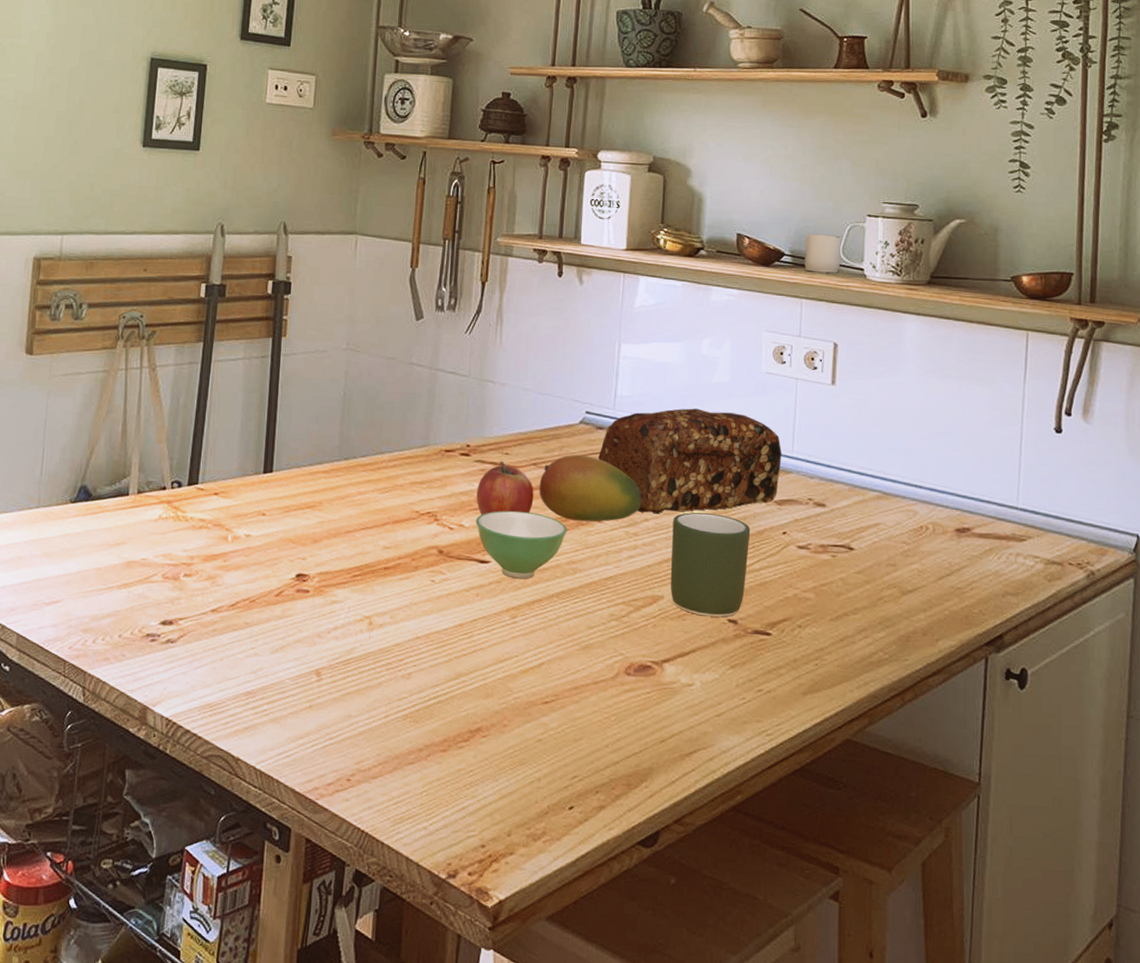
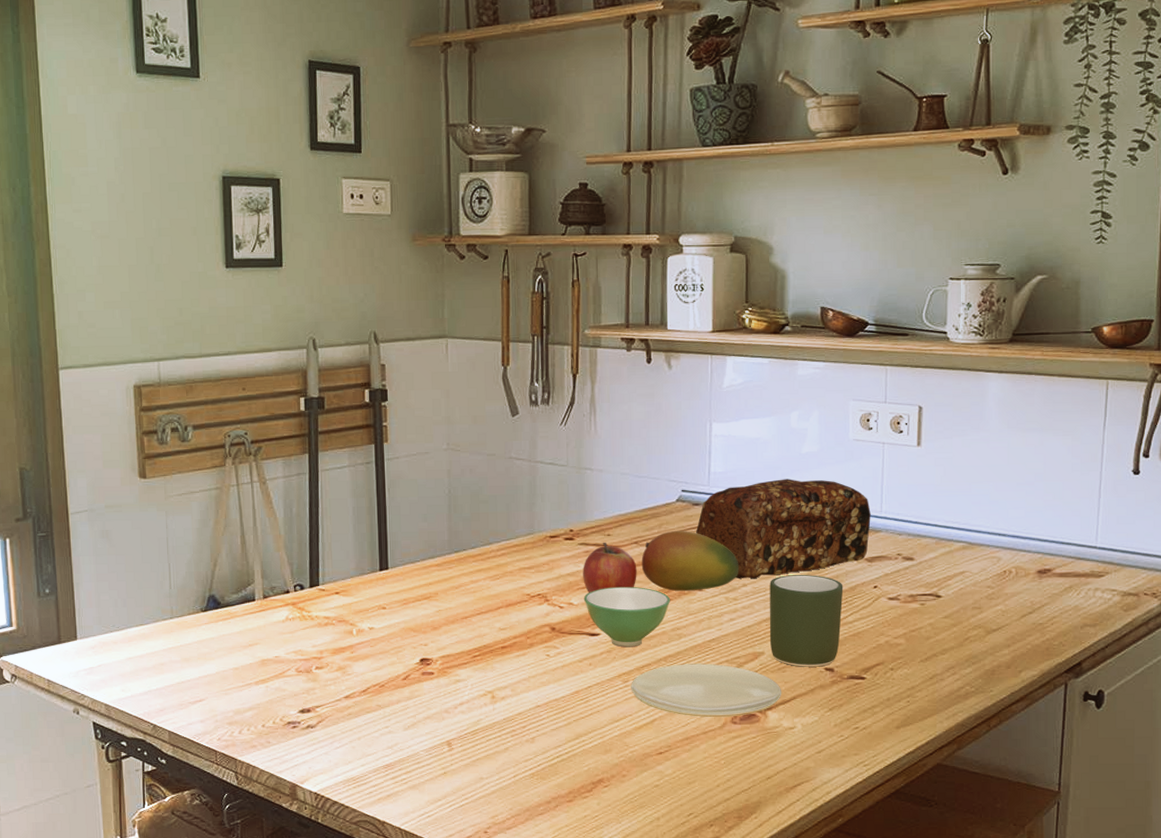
plate: none [519,602,681,667] -> present [631,663,782,718]
cup: present [804,234,842,273] -> none [888,301,925,339]

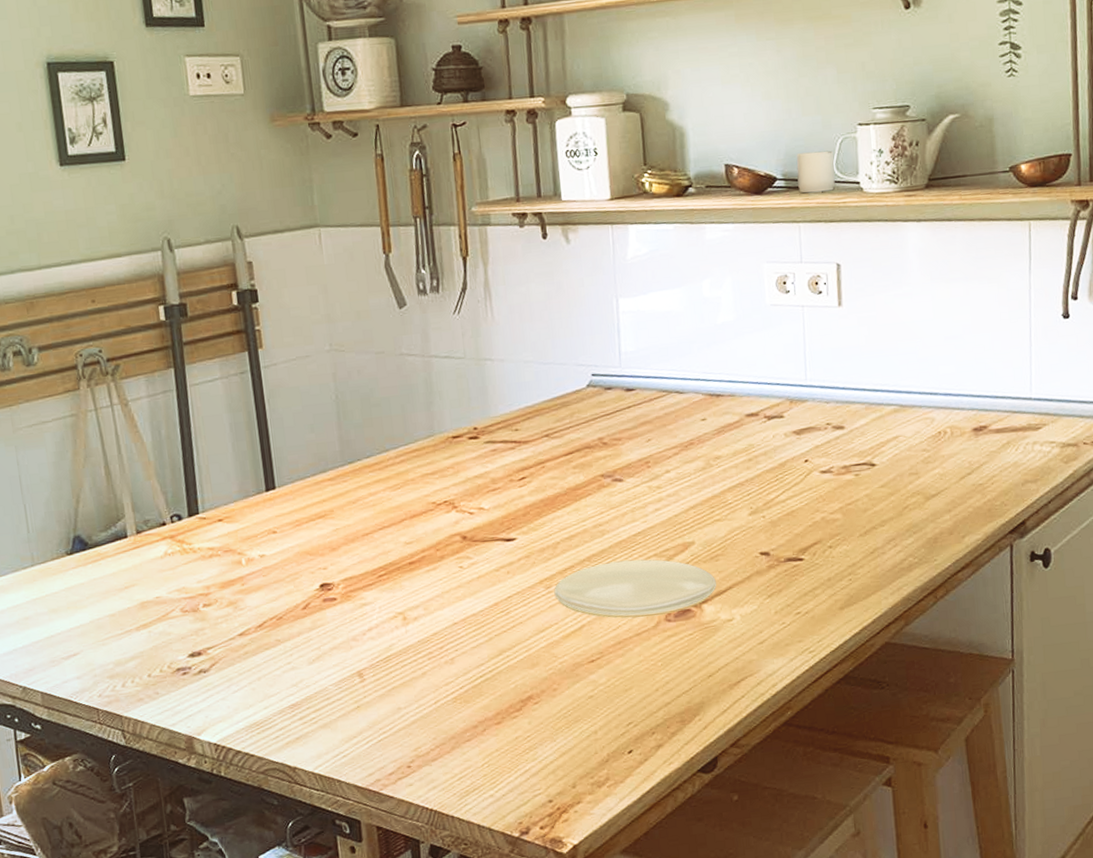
apple: present [583,542,637,594] -> none [491,437,551,496]
bowl: present [583,586,671,648] -> none [494,483,590,551]
fruit: present [641,530,739,591] -> none [554,418,661,485]
bread loaf: present [696,479,871,579] -> none [611,350,796,465]
mug: present [769,575,843,667] -> none [694,453,774,554]
cup: none [888,301,925,339] -> present [796,150,835,193]

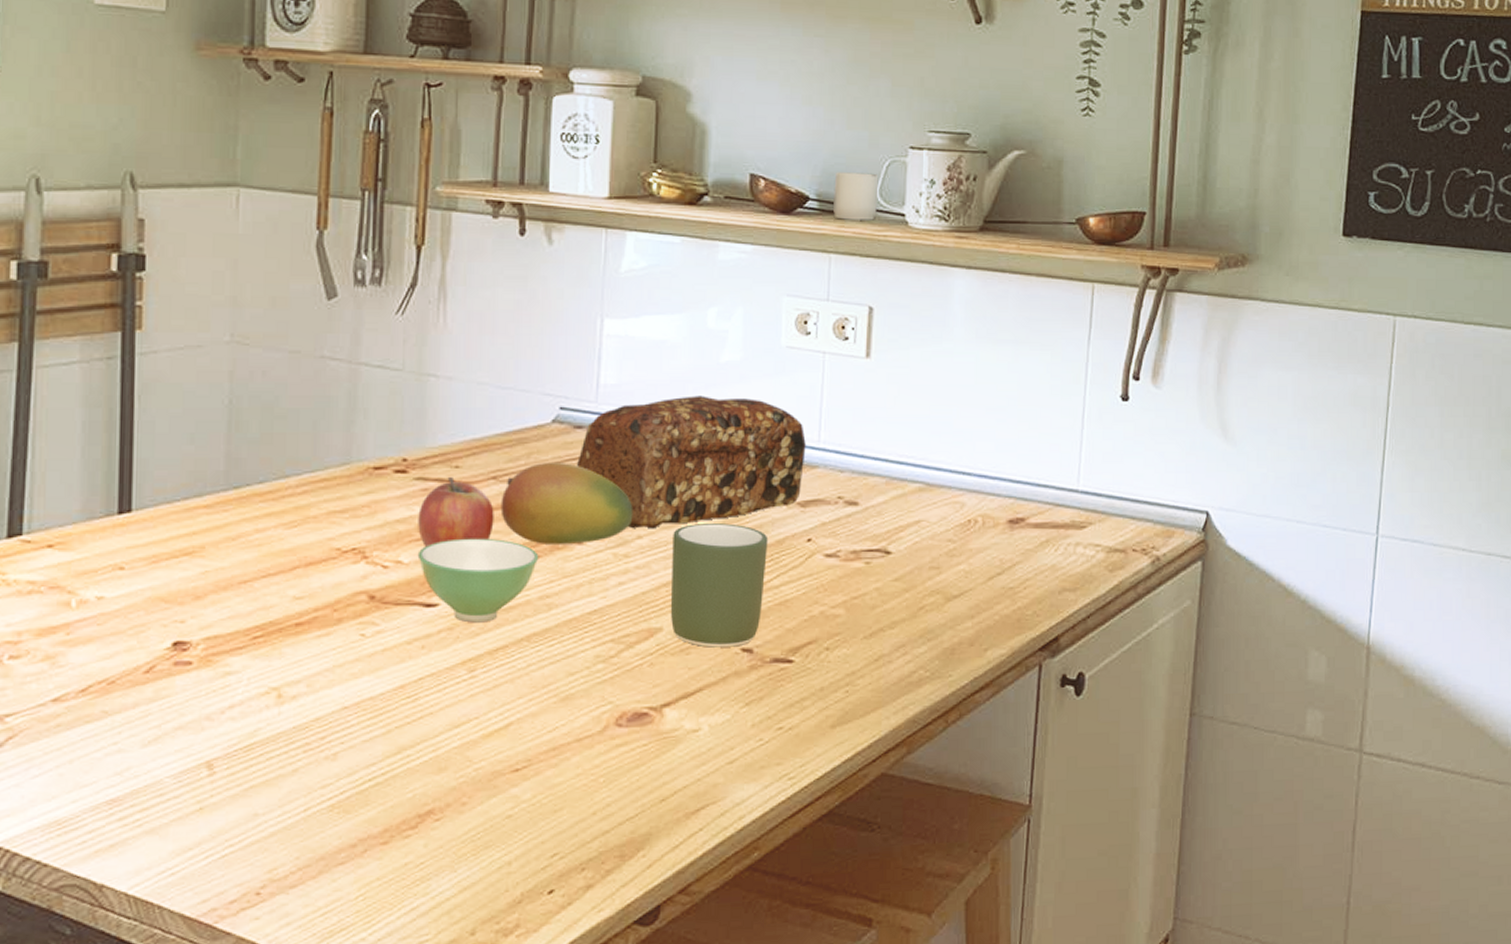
apple: none [491,437,551,496] -> present [418,476,494,548]
bowl: none [494,483,590,551] -> present [417,538,539,623]
fruit: none [554,418,661,485] -> present [500,461,633,544]
plate: present [554,559,717,618] -> none [479,644,685,719]
bread loaf: none [611,350,796,465] -> present [577,396,806,529]
mug: none [694,453,774,554] -> present [670,523,769,648]

